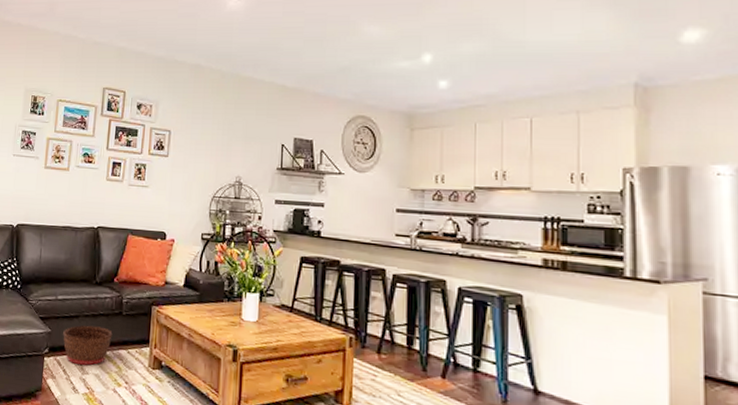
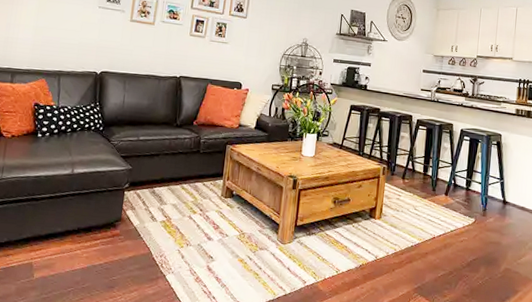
basket: present [63,325,113,366] -> none [143,162,190,197]

